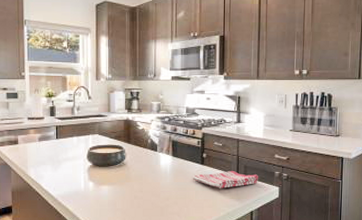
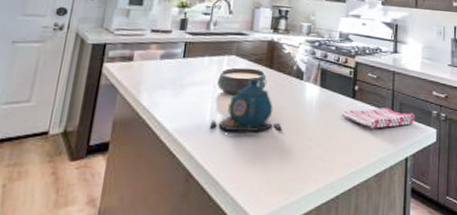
teapot: none [85,152,143,197] -> present [209,78,282,134]

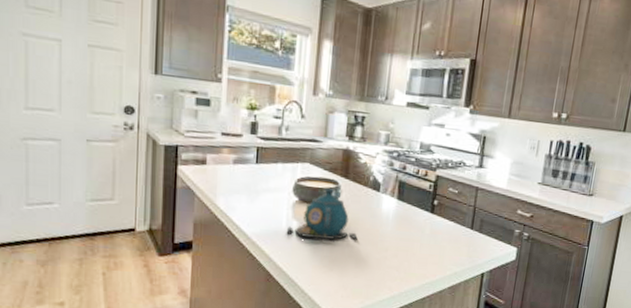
dish towel: present [341,107,416,128] -> none [418,223,496,244]

